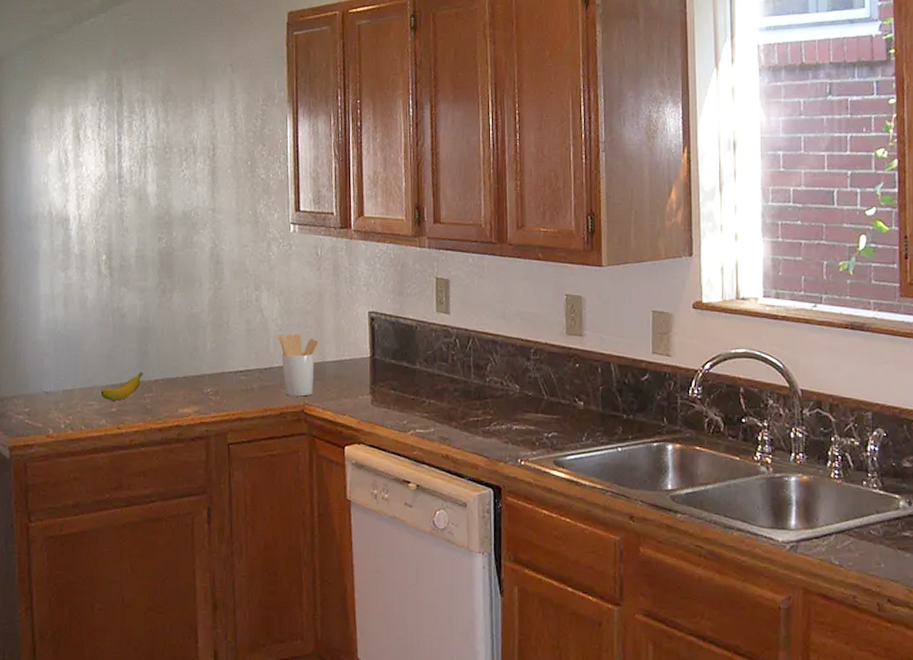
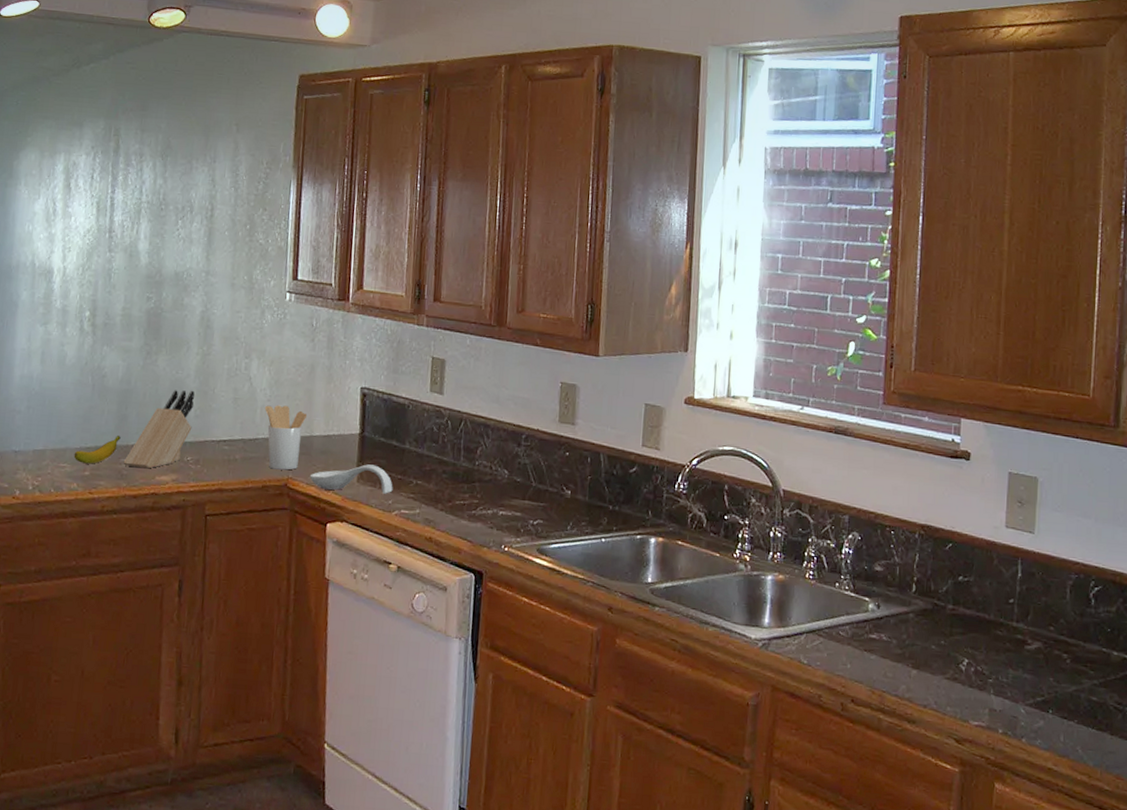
knife block: none [147,324,210,402] -> present [123,390,195,469]
spoon rest: none [325,386,407,415] -> present [309,464,393,494]

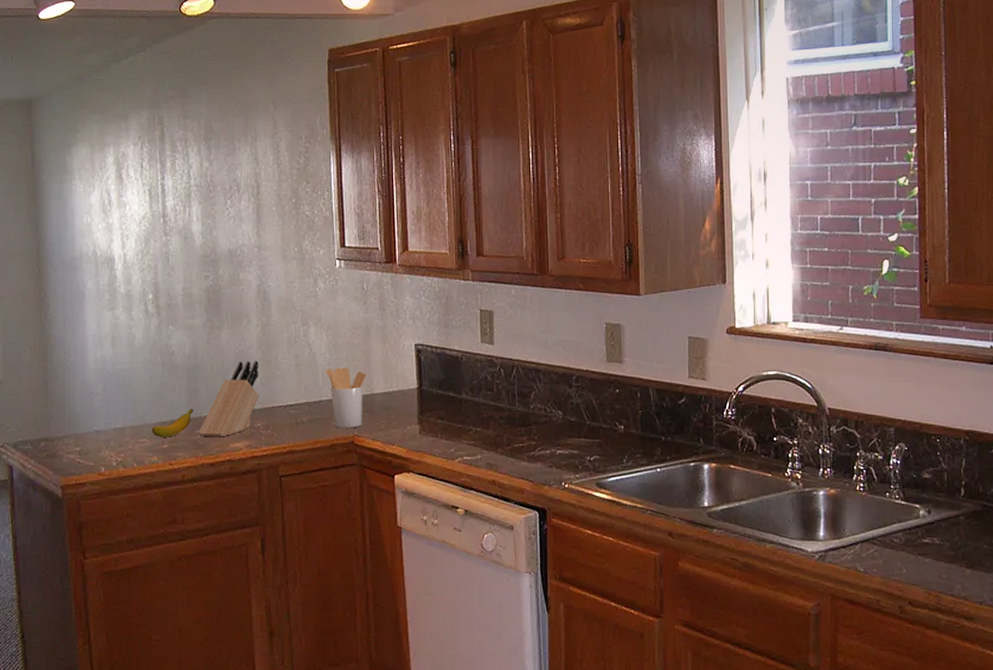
spoon rest: present [309,464,393,494] -> none [374,416,454,443]

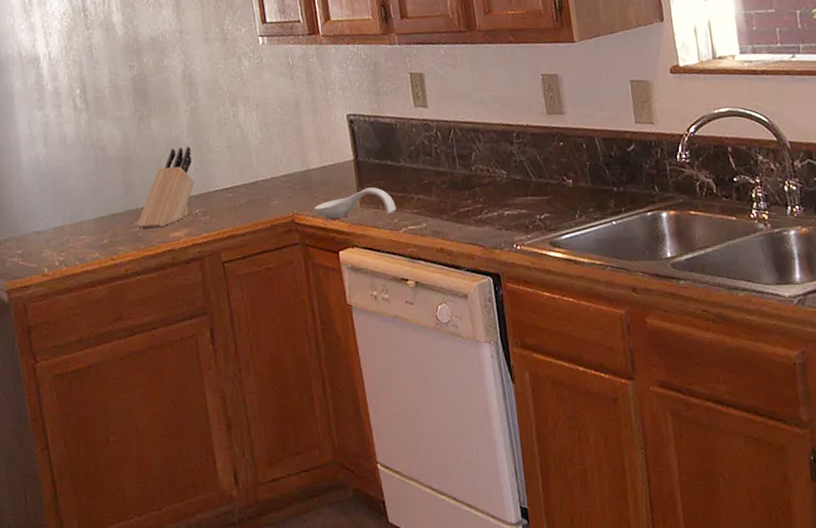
banana: present [151,409,194,437] -> none [90,201,130,233]
utensil holder: present [325,367,367,428] -> none [258,145,301,208]
spoon rest: none [374,416,454,443] -> present [314,187,397,219]

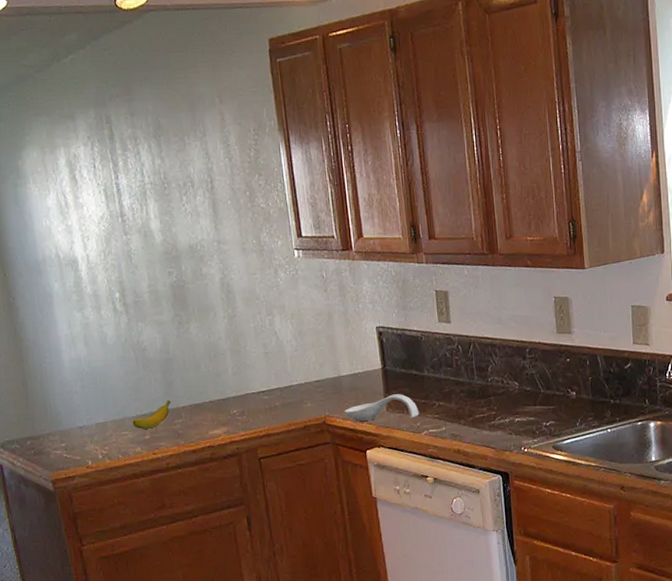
banana: none [90,201,130,233] -> present [132,400,171,429]
knife block: present [137,146,195,228] -> none [177,351,232,426]

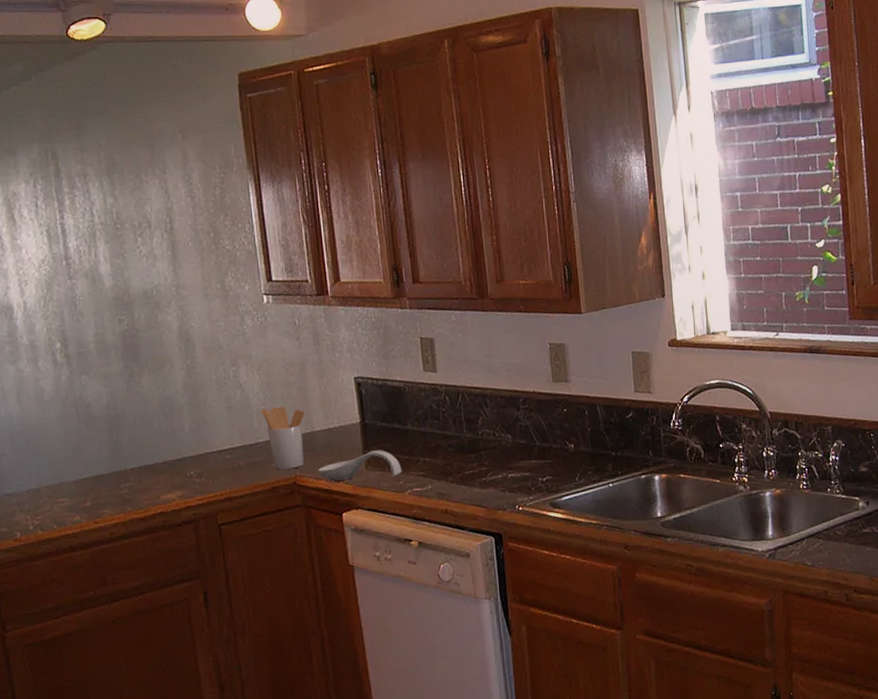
banana: present [132,400,171,429] -> none [71,462,117,495]
utensil holder: none [293,352,333,410] -> present [260,406,305,470]

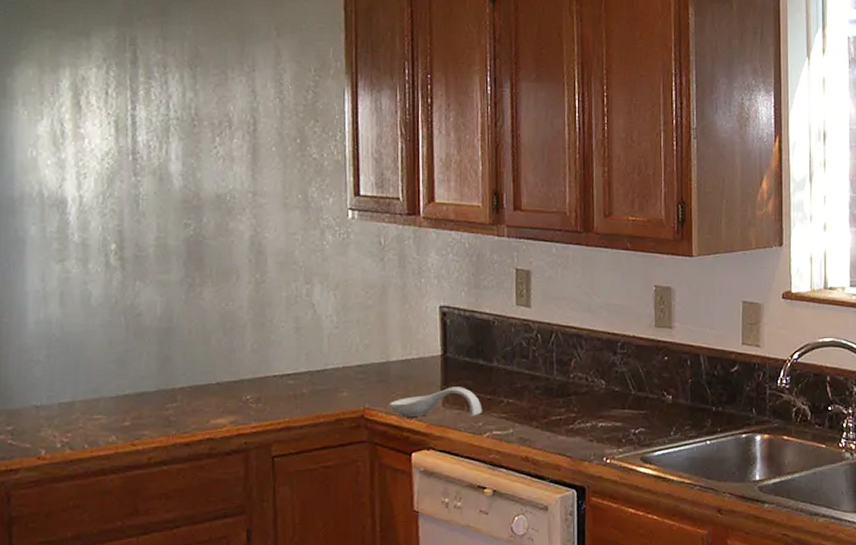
utensil holder: present [260,406,305,470] -> none [332,331,382,401]

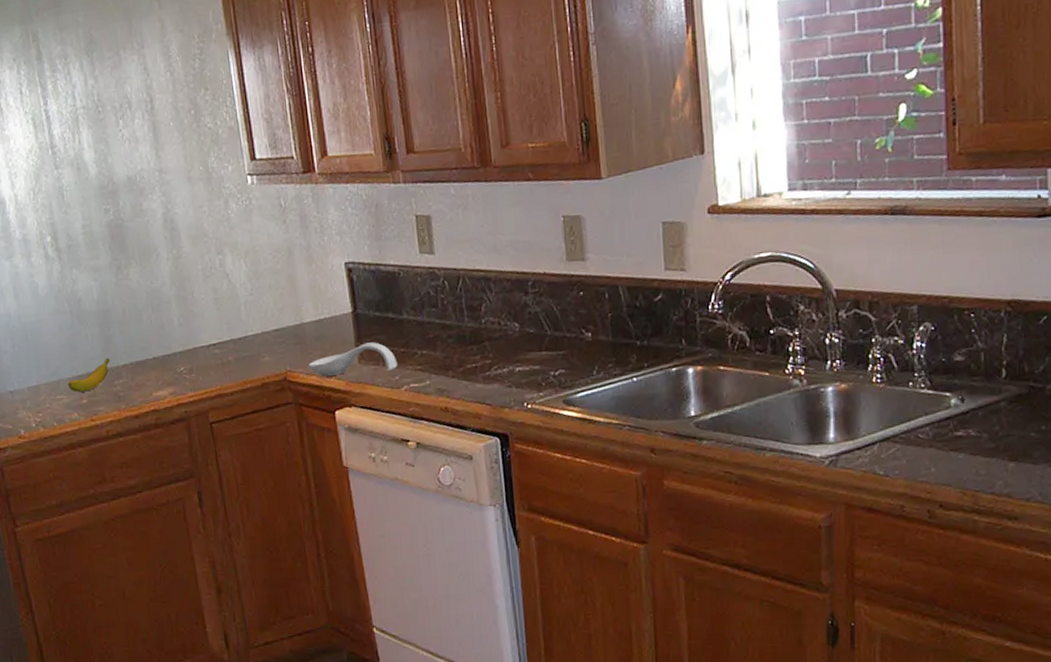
banana: none [109,379,165,413] -> present [67,358,110,392]

